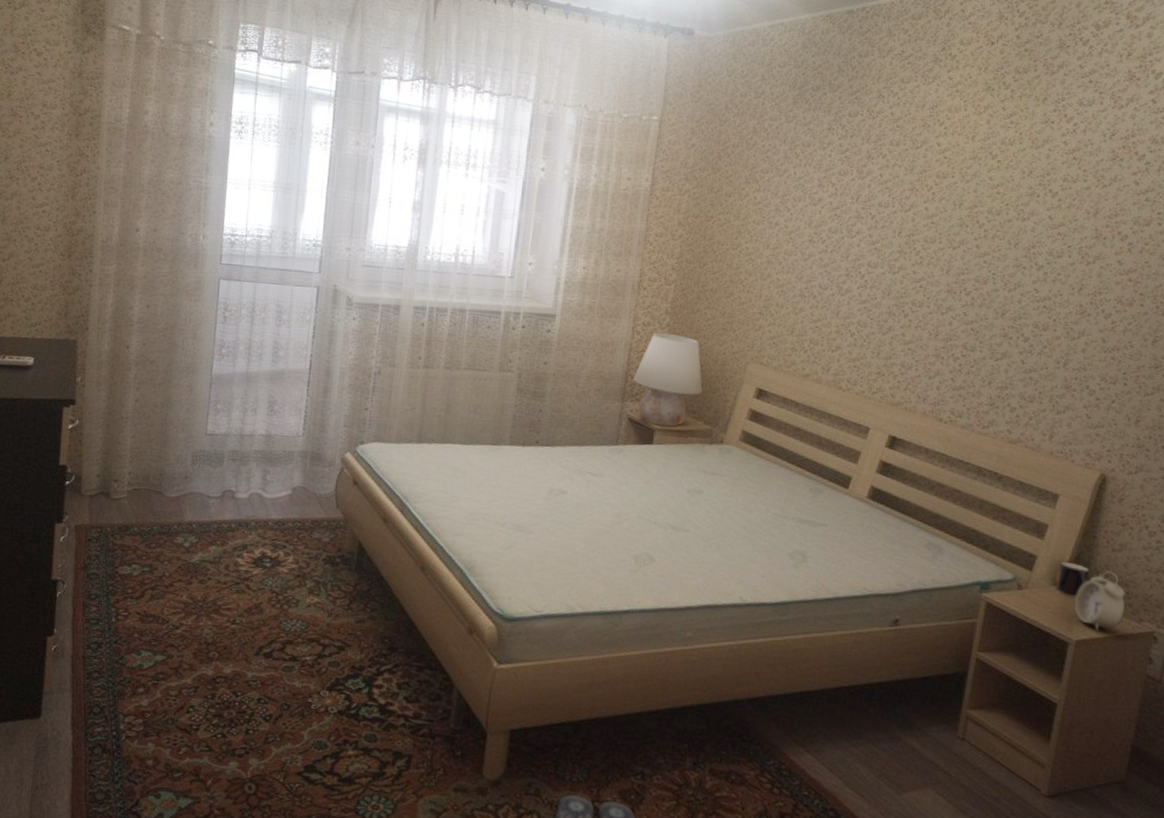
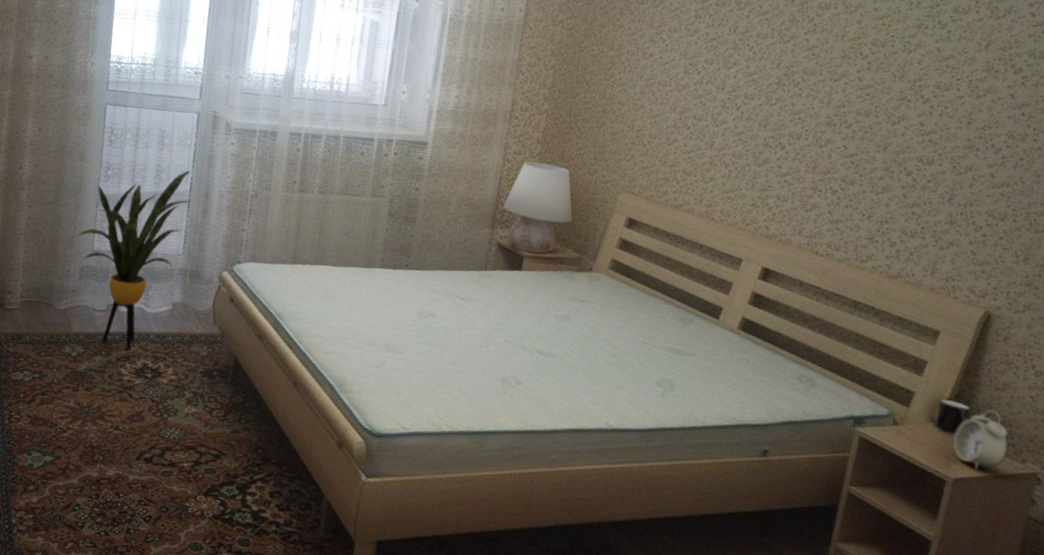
house plant: none [187,347,312,538] -> present [75,170,192,350]

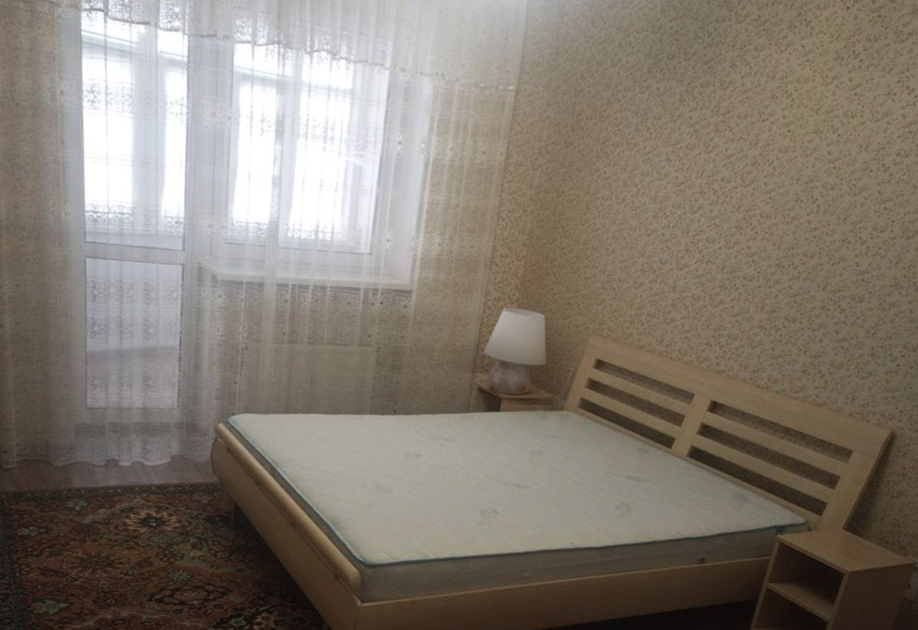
house plant: present [75,170,192,350] -> none [67,324,182,501]
mug: present [936,398,971,437] -> none [841,507,870,538]
alarm clock: present [954,409,1009,470] -> none [853,514,897,563]

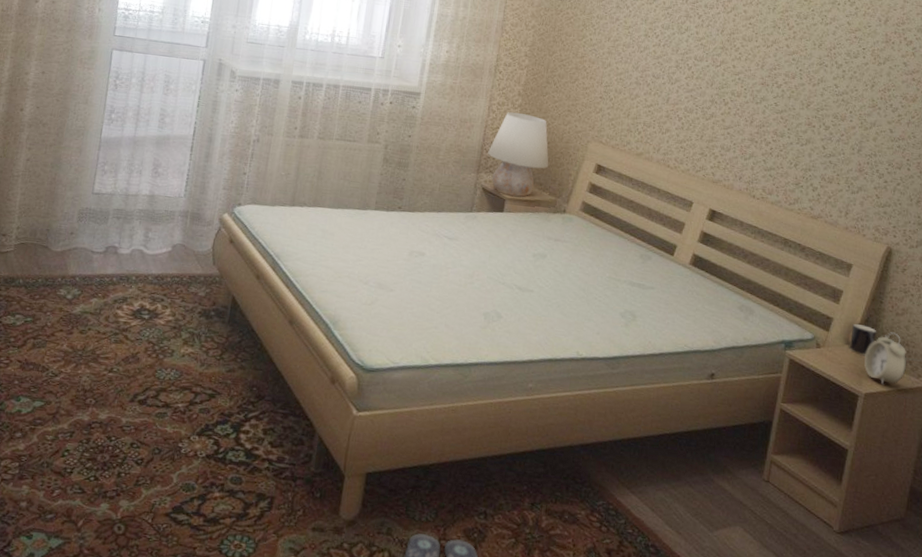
mug: none [841,507,870,538] -> present [850,323,877,356]
alarm clock: none [853,514,897,563] -> present [864,332,907,385]

